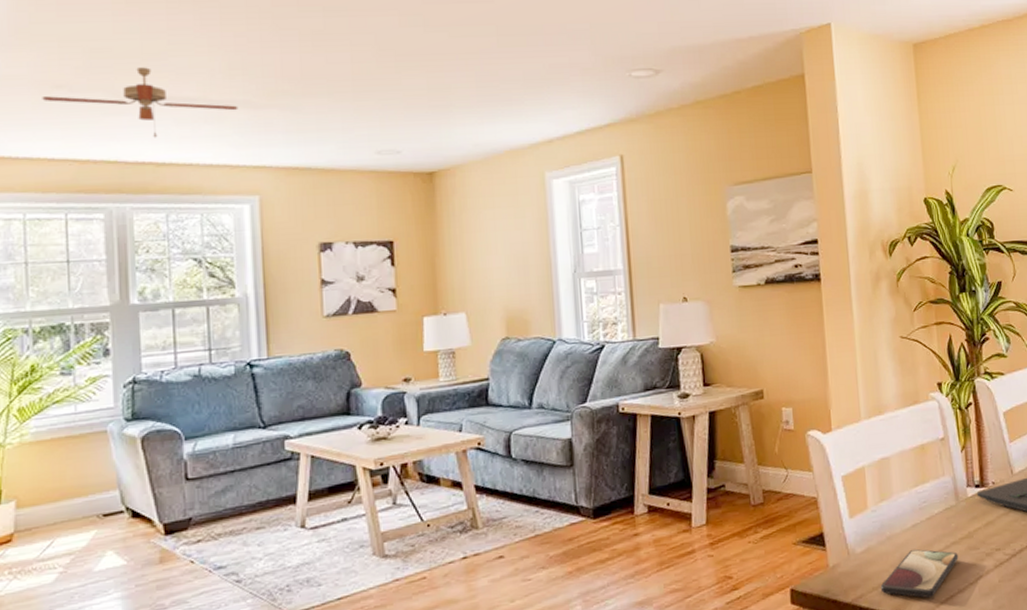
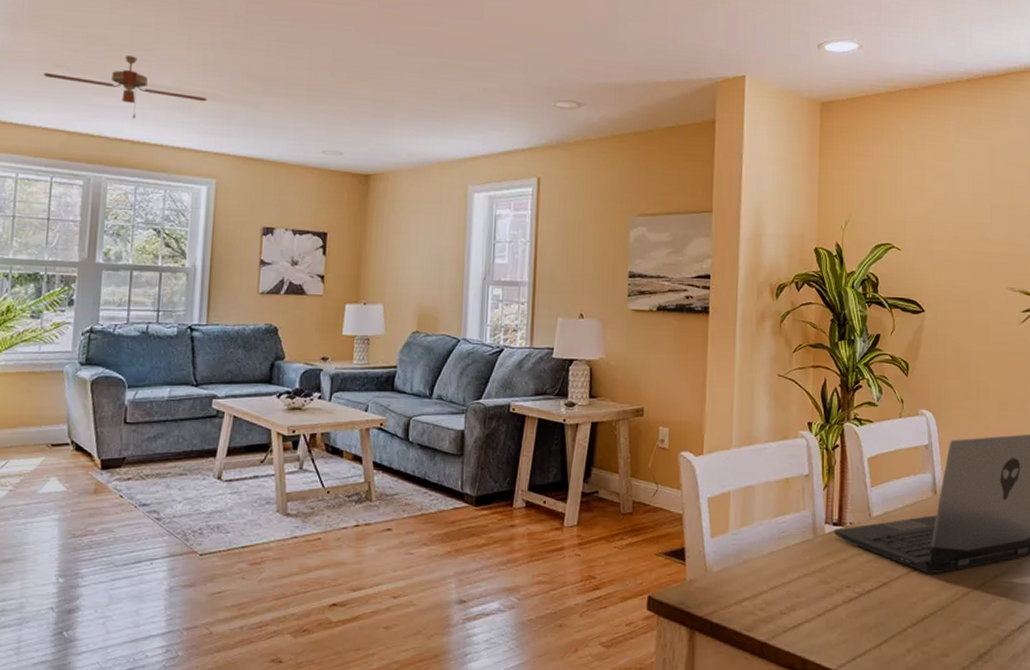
smartphone: present [880,549,959,598] -> none [732,576,810,622]

